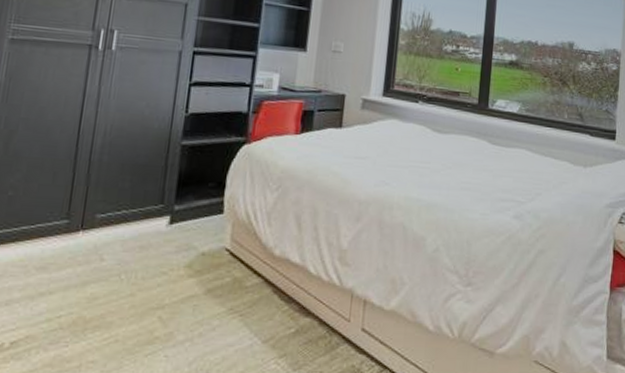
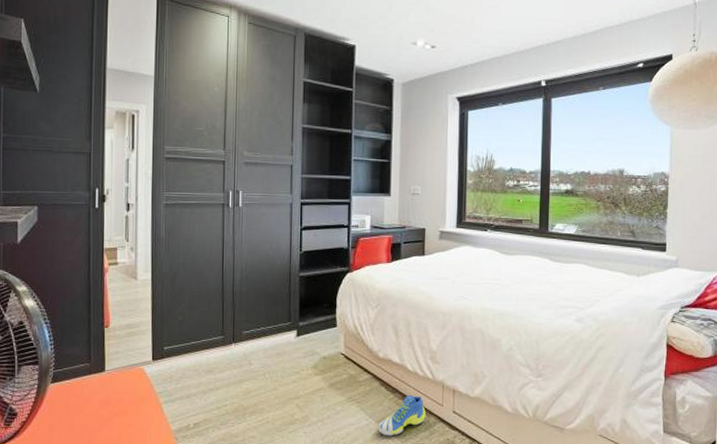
sneaker: none [264,306,328,362] -> present [377,395,426,436]

